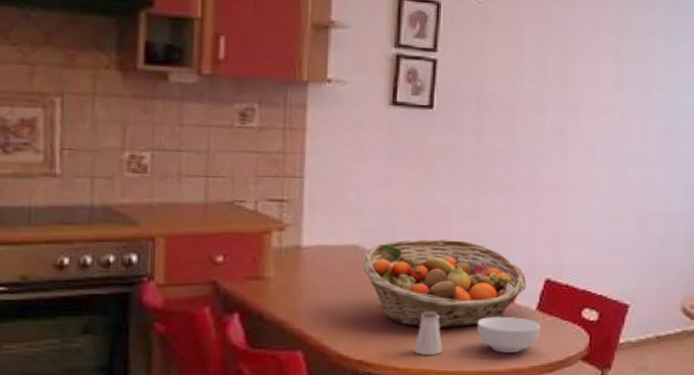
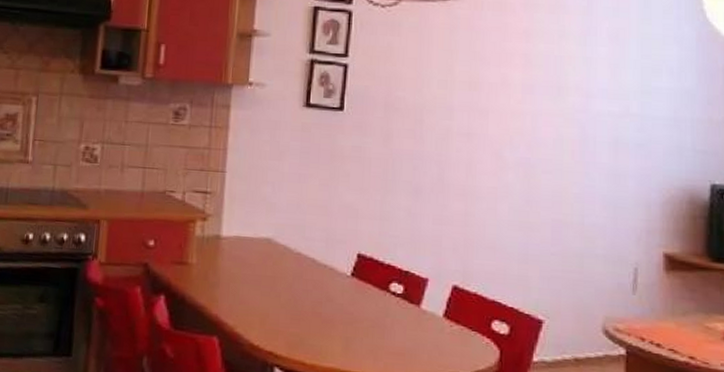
fruit basket: present [362,238,526,328] -> none [274,235,433,328]
saltshaker: present [414,312,443,355] -> none [320,309,348,354]
cereal bowl: present [477,317,540,353] -> none [382,320,447,360]

